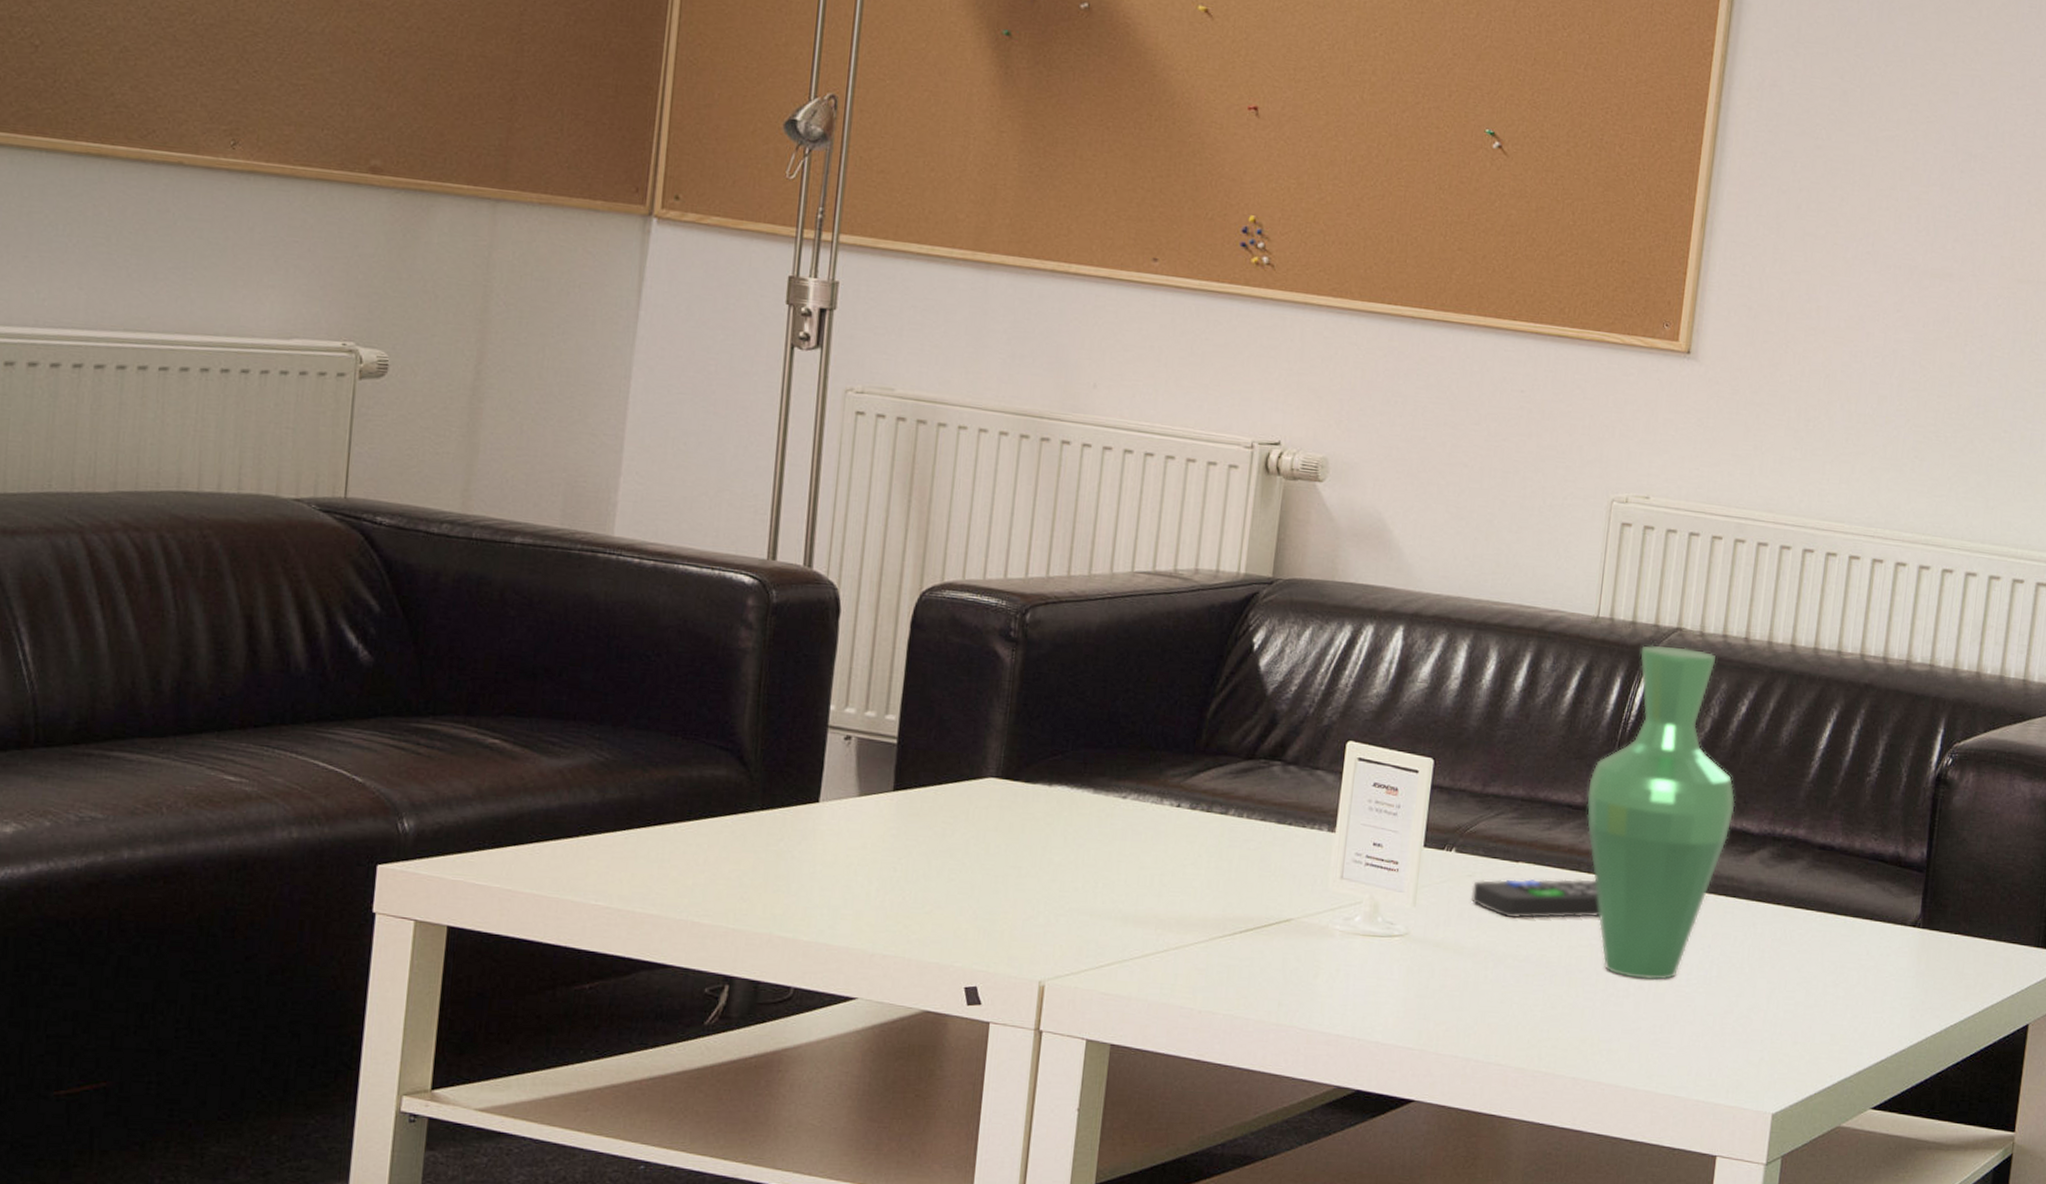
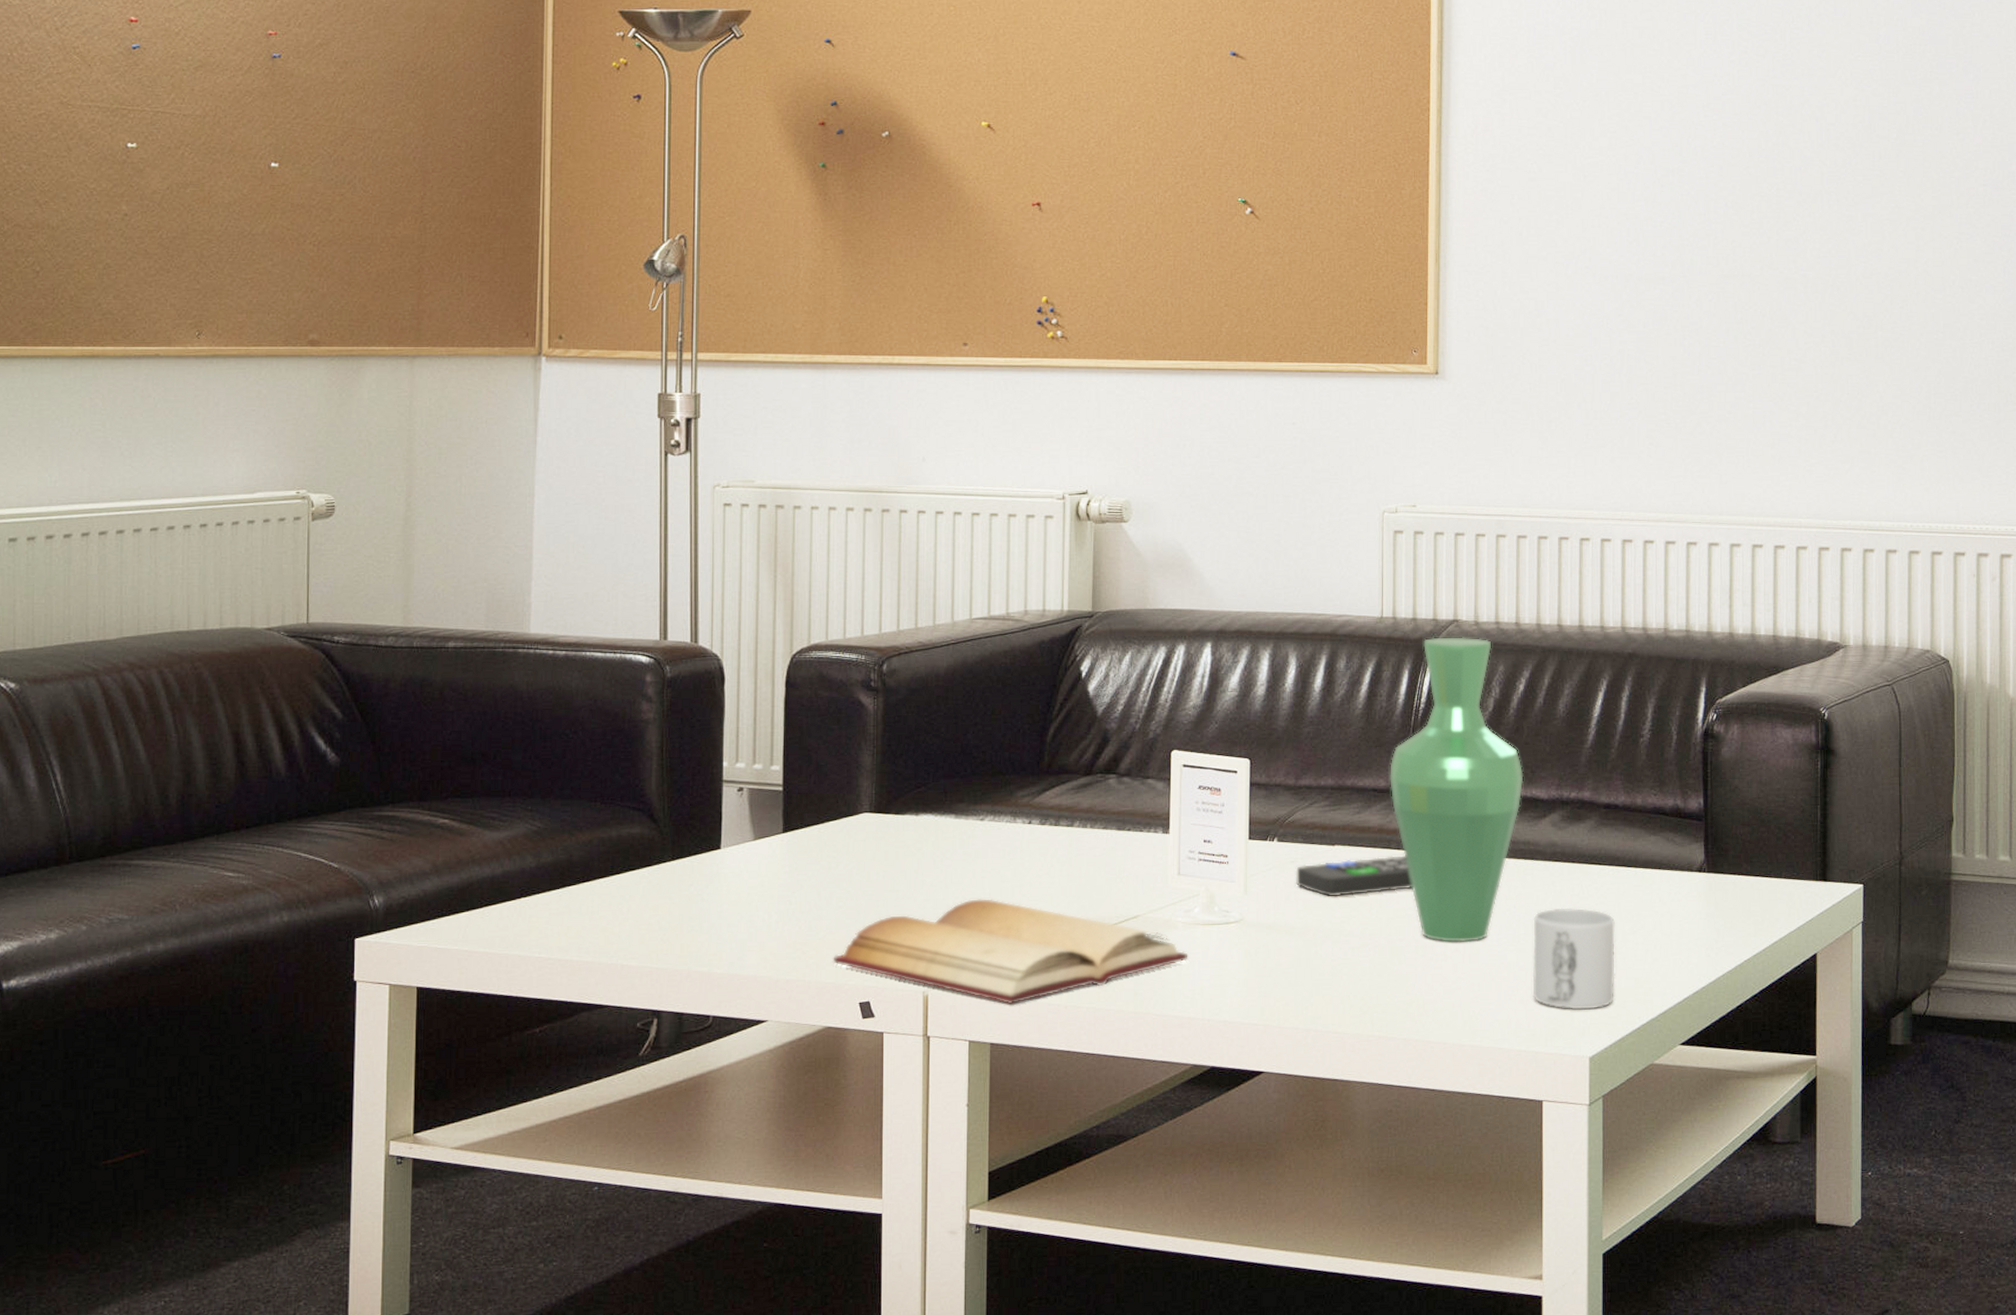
bible: none [938,884,1343,1005] -> present [833,899,1188,1005]
mug: none [1718,952,1816,1063] -> present [1532,908,1615,1010]

